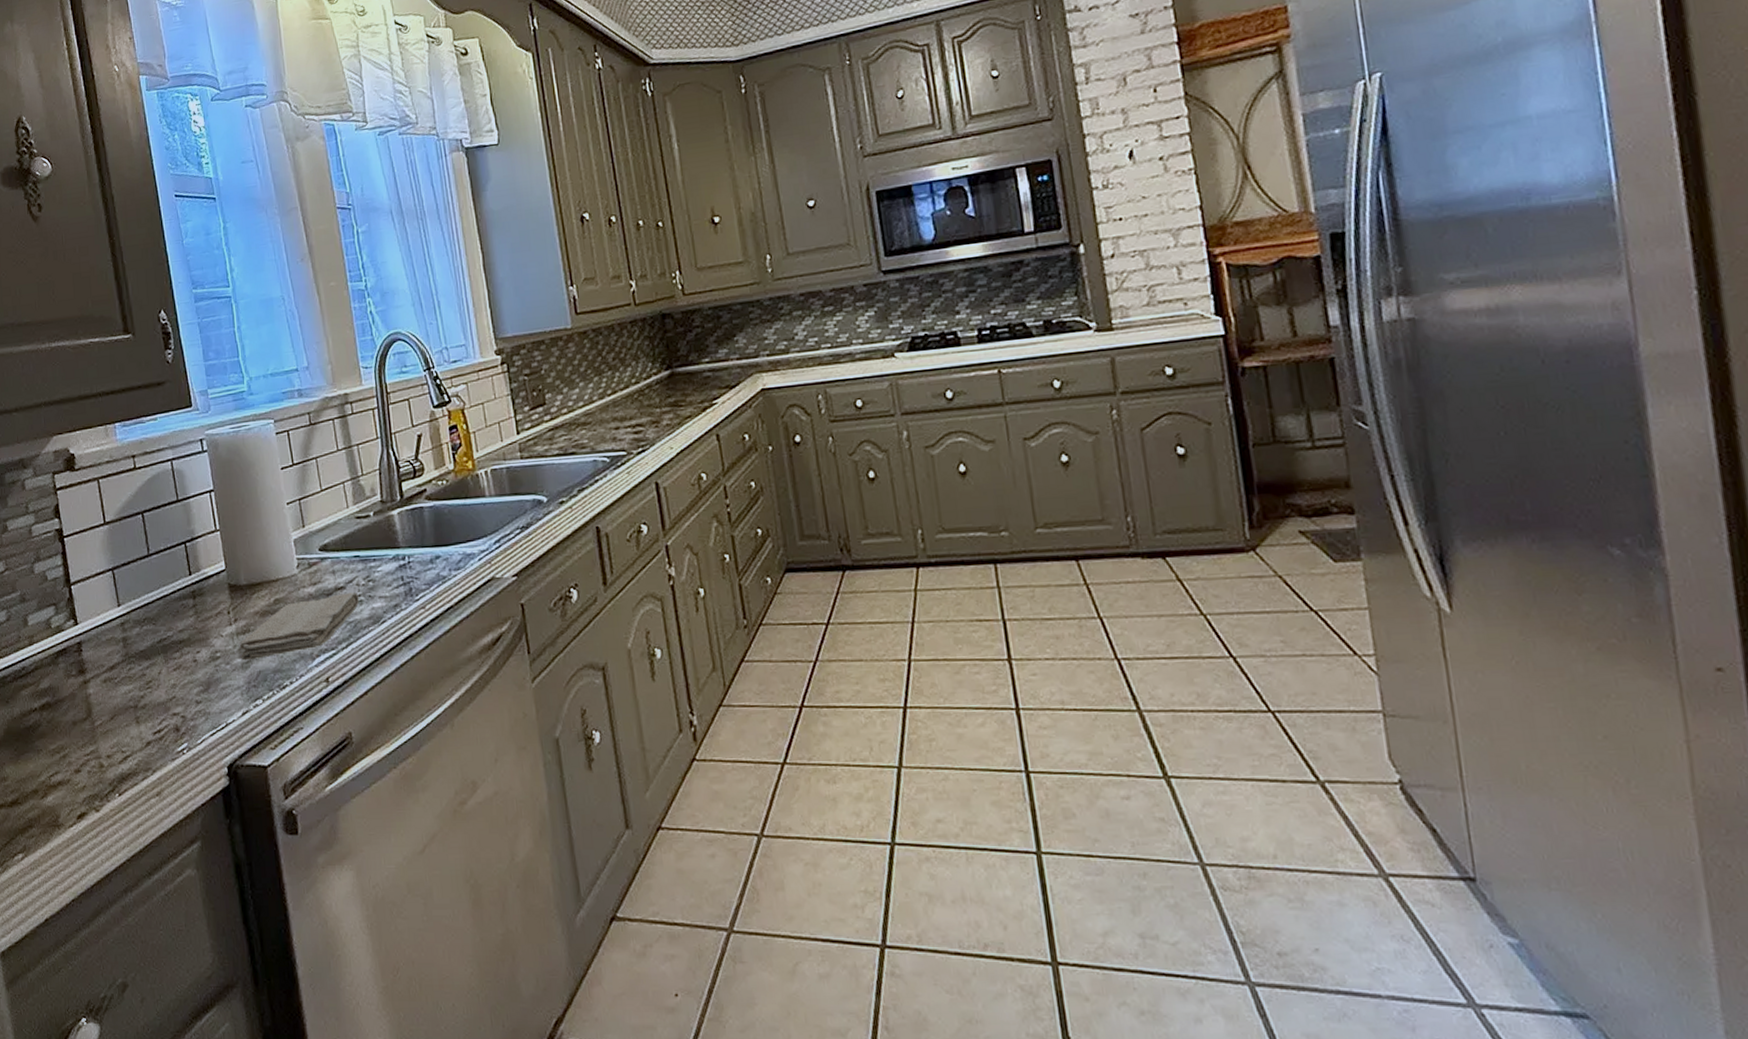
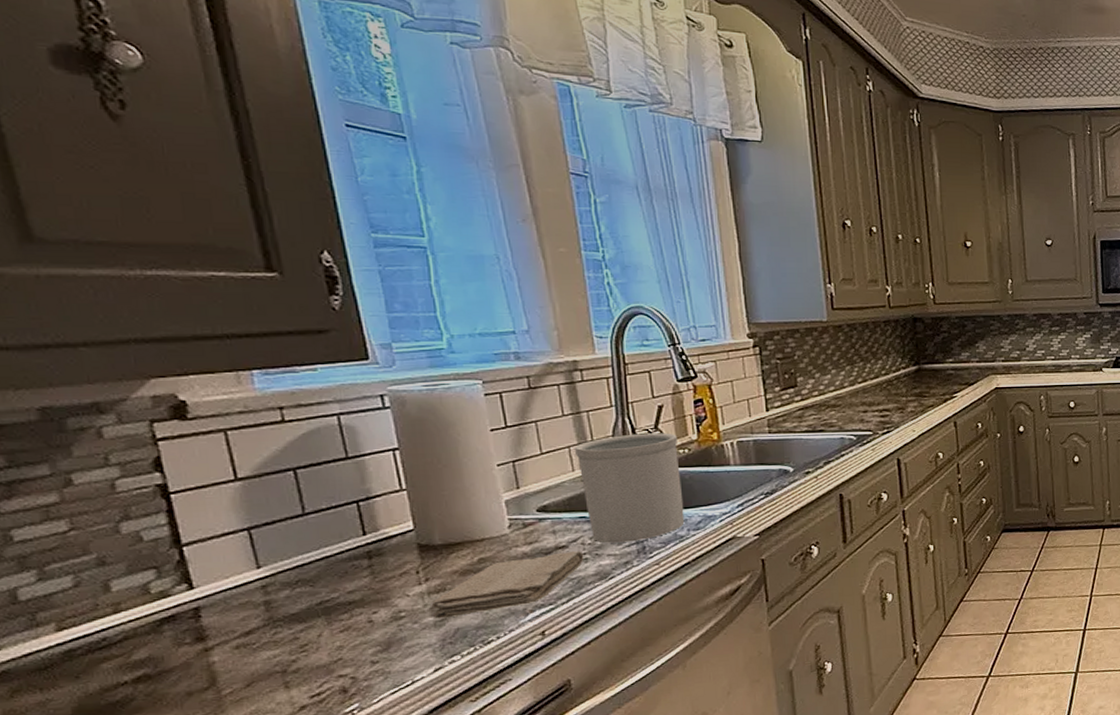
utensil holder: none [348,463,446,584] -> present [575,433,685,543]

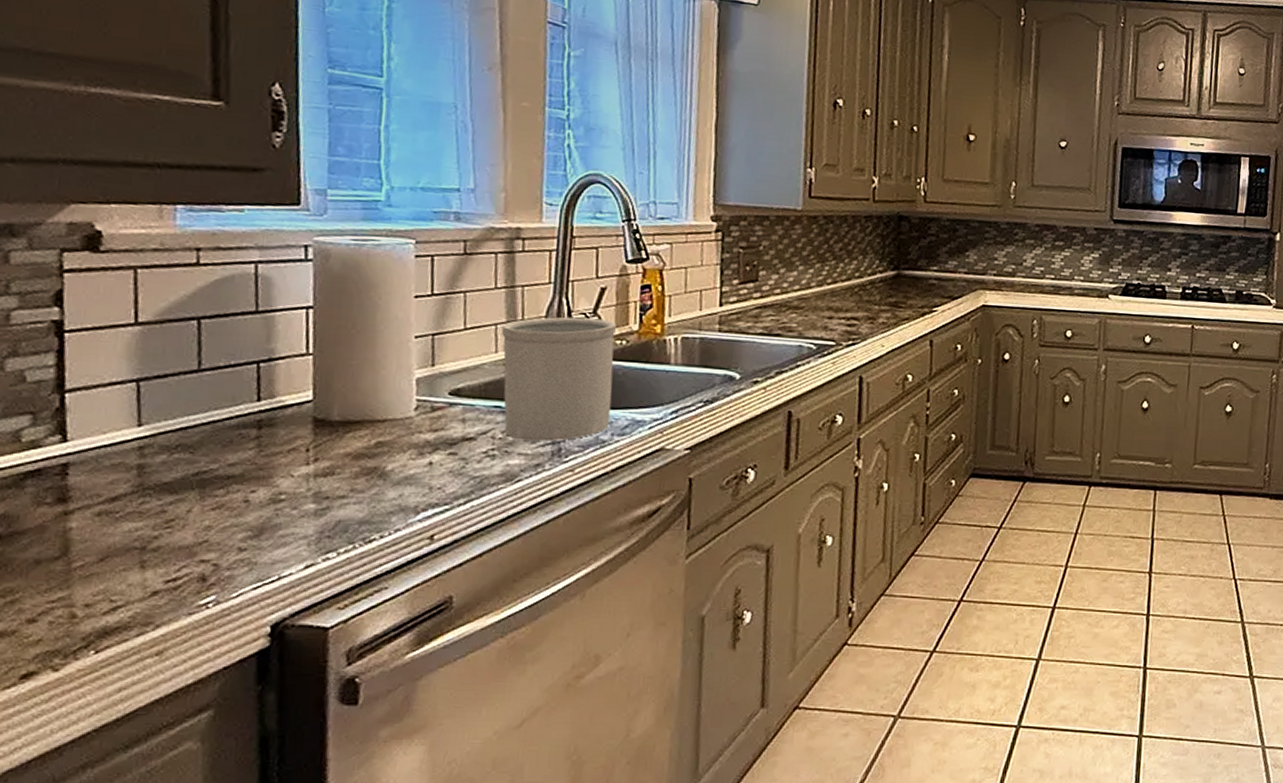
washcloth: present [431,551,584,619] -> none [315,445,492,508]

